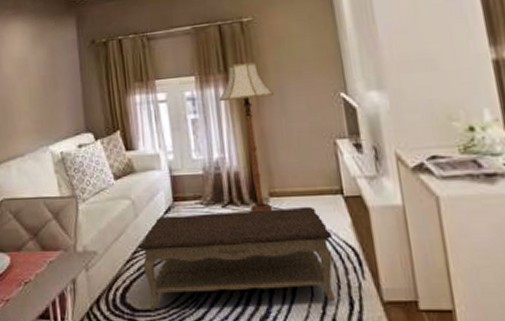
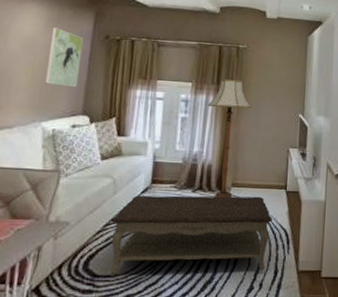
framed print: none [39,42,74,104] -> present [45,27,84,87]

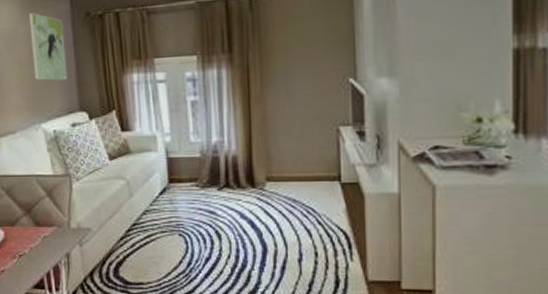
coffee table: present [110,195,272,275] -> none [133,191,325,282]
floor lamp: present [208,77,251,198] -> none [222,40,279,195]

